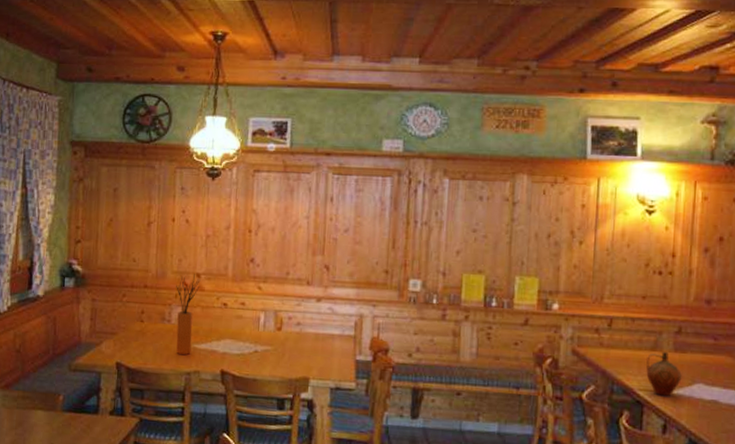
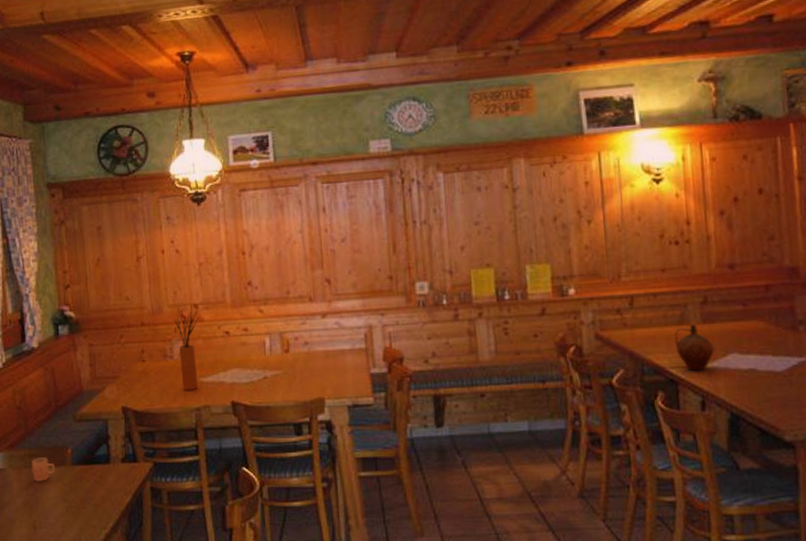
mug: none [23,400,46,424] -> present [31,457,56,482]

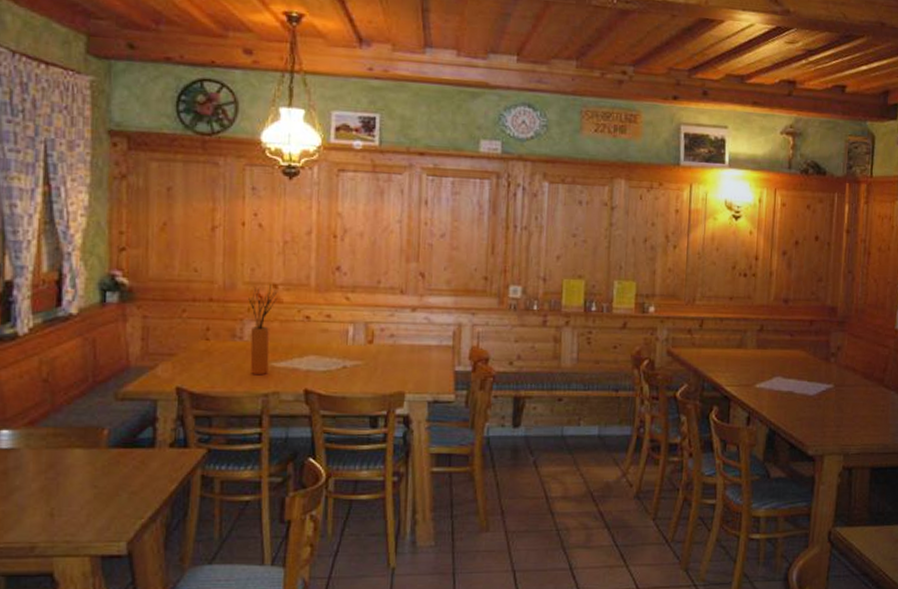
mug: present [31,457,56,482] -> none [55,437,86,465]
ceramic jug: present [675,325,714,371] -> none [733,349,763,390]

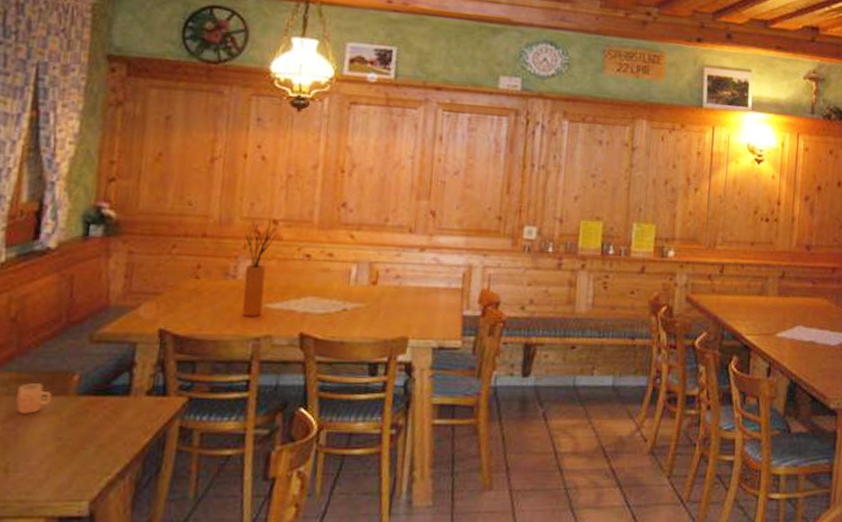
mug: none [55,437,86,465] -> present [16,383,52,414]

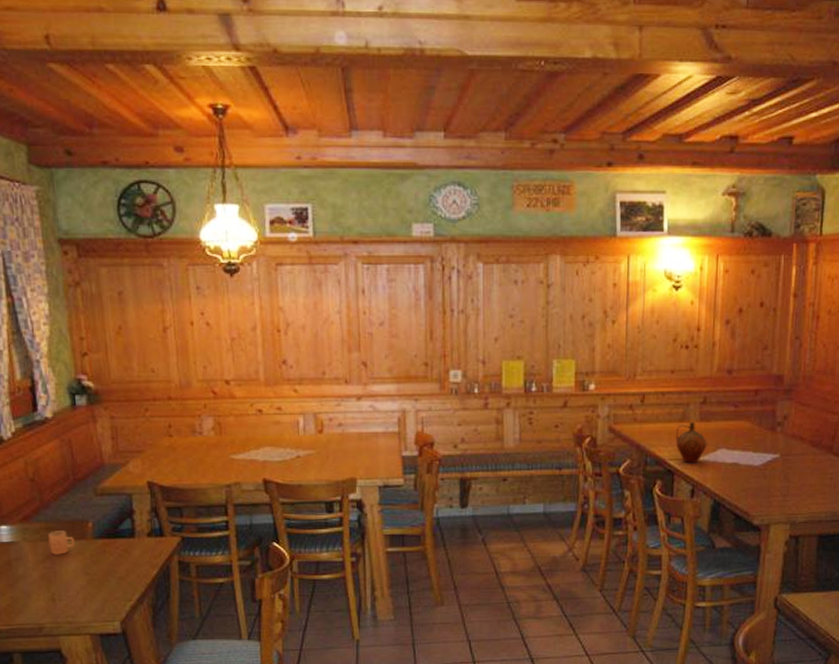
vase: present [242,220,278,318] -> none [204,381,231,468]
ceramic jug: none [753,296,785,339] -> present [676,422,707,463]

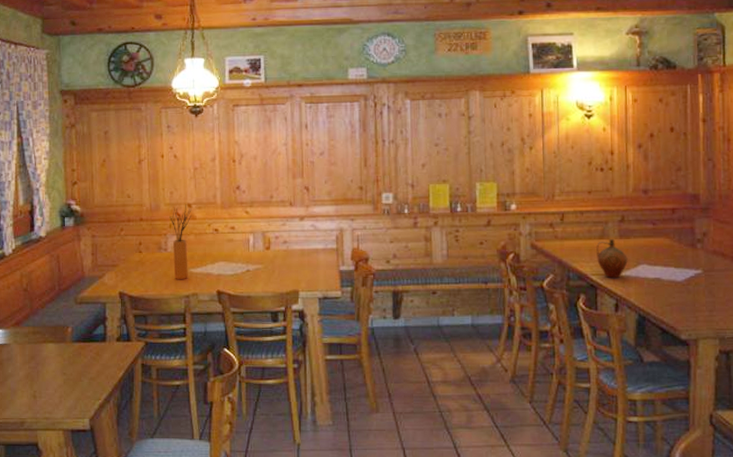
mug: present [48,531,76,555] -> none [35,335,57,356]
vase: none [204,381,231,468] -> present [170,204,192,280]

